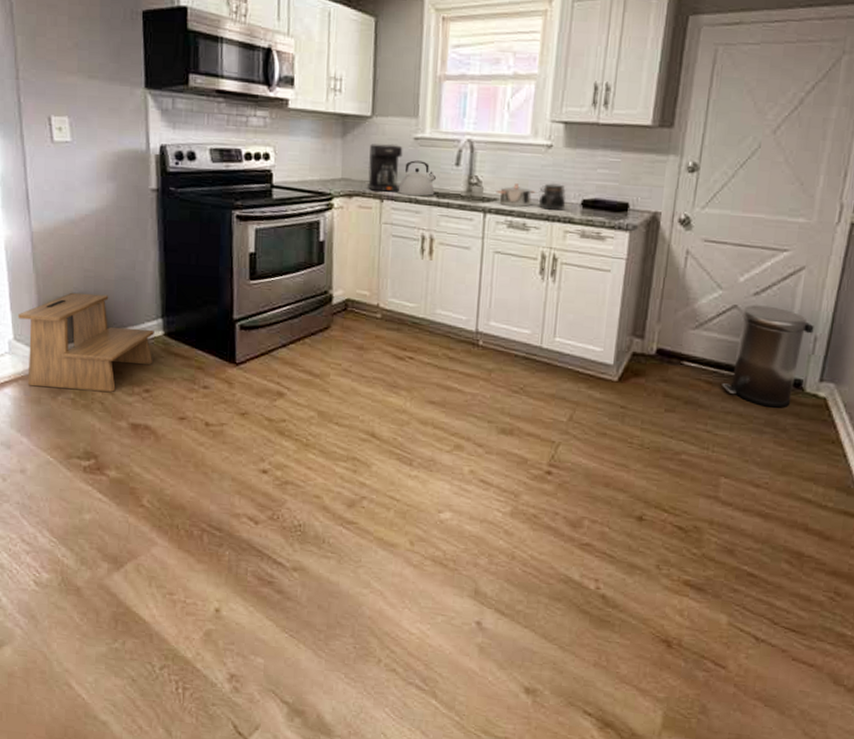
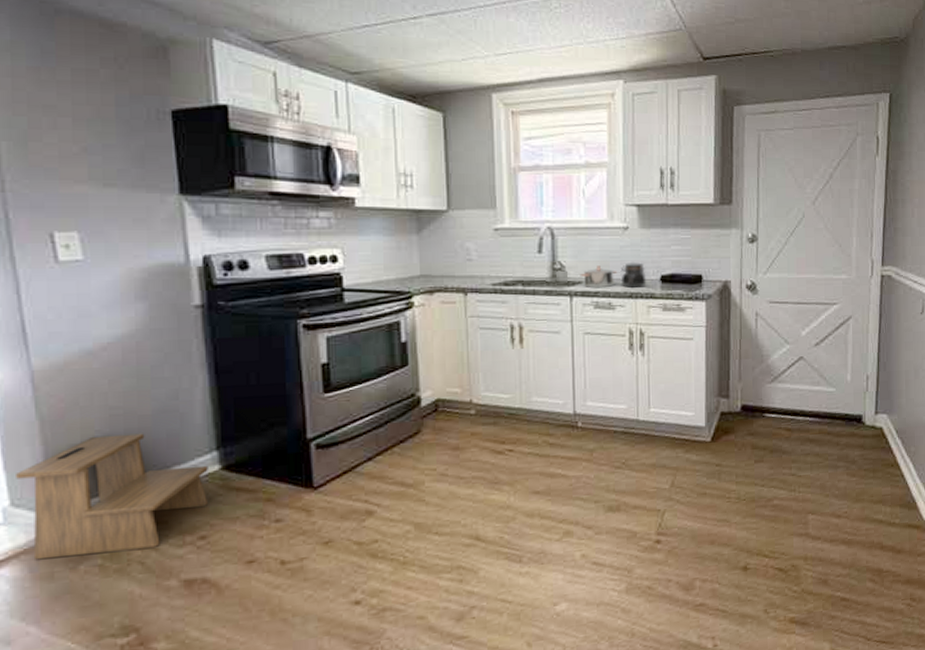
coffee maker: present [368,144,403,193] -> none [449,237,483,286]
kettle: present [398,160,437,197] -> none [481,251,521,287]
pedal bin: present [722,305,814,408] -> none [799,354,865,444]

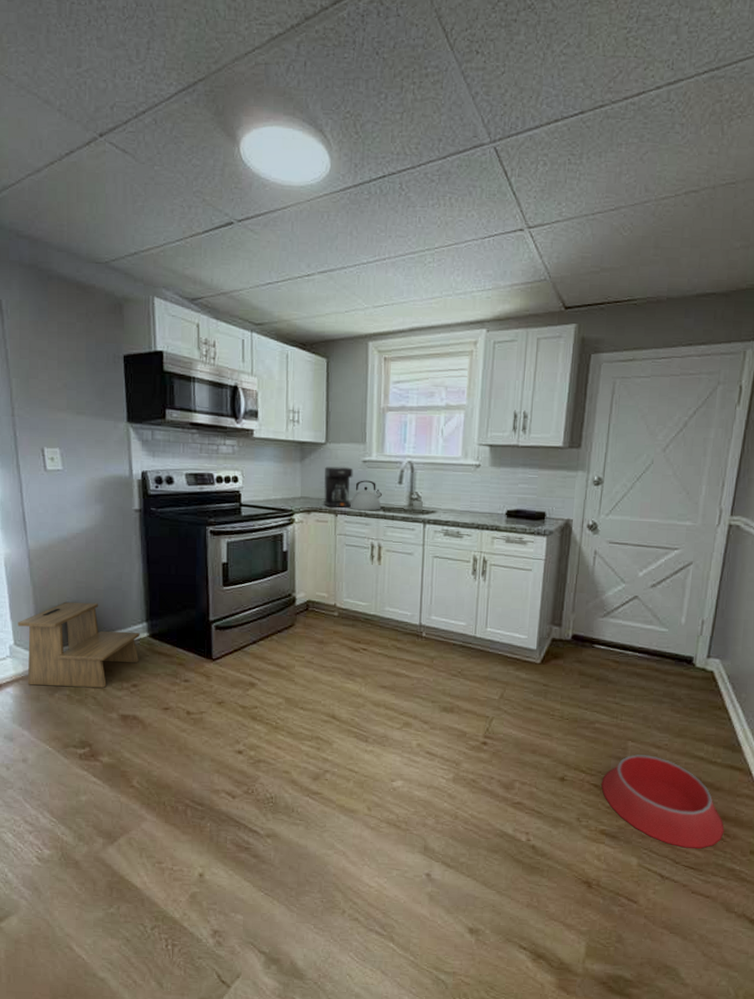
coffee maker: none [449,237,483,286] -> present [324,466,353,508]
kettle: none [481,251,521,287] -> present [350,480,383,511]
cooking pot: present [579,264,618,289] -> none [433,497,468,518]
jar: present [620,261,647,288] -> none [470,496,493,520]
pet bowl: none [786,526,910,622] -> present [601,754,725,849]

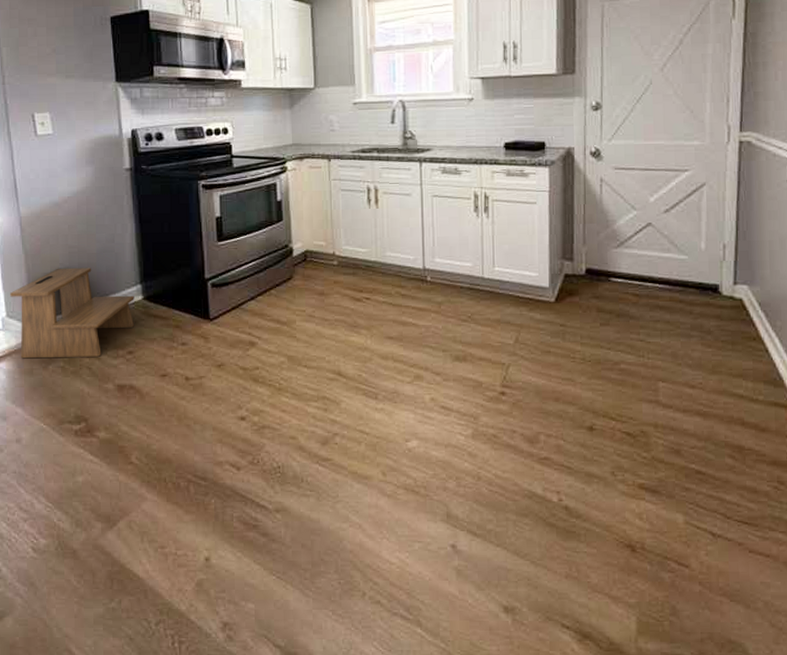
coffee maker: present [324,466,353,508] -> none [315,111,344,153]
kettle: present [350,480,383,511] -> none [342,122,376,154]
pet bowl: present [601,754,725,849] -> none [634,396,777,501]

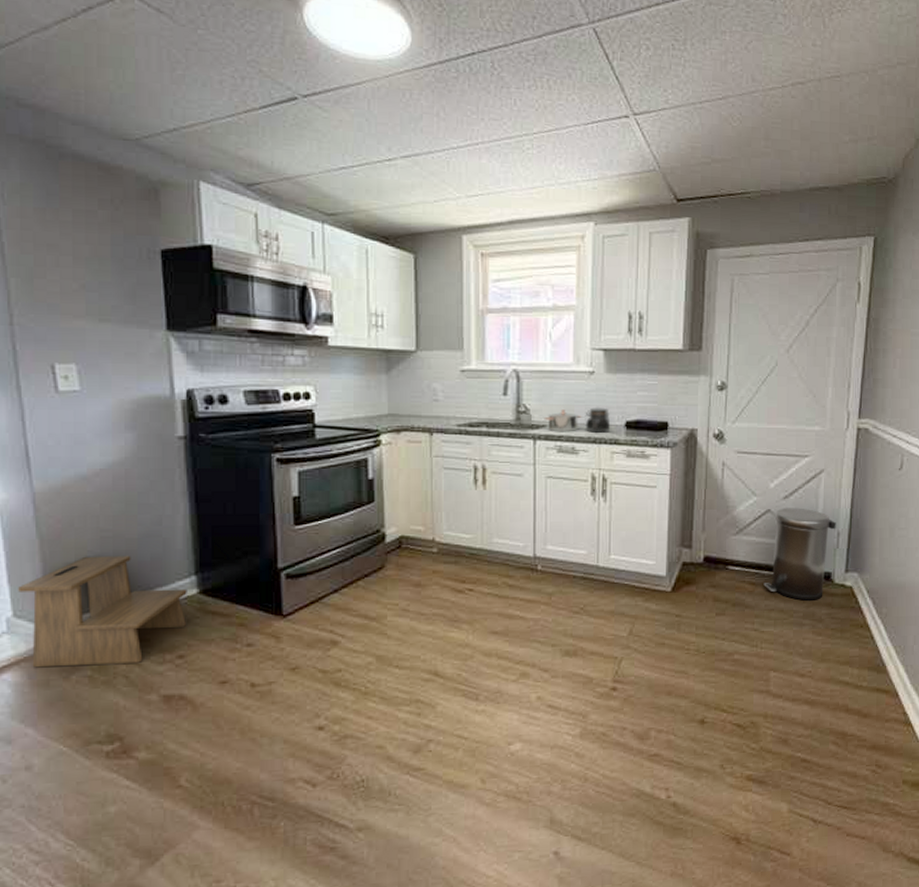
cooking pot: none [428,133,463,155] -> present [544,408,582,432]
jar: none [466,130,491,154] -> present [585,406,611,433]
pedal bin: none [648,221,722,312] -> present [764,508,836,601]

